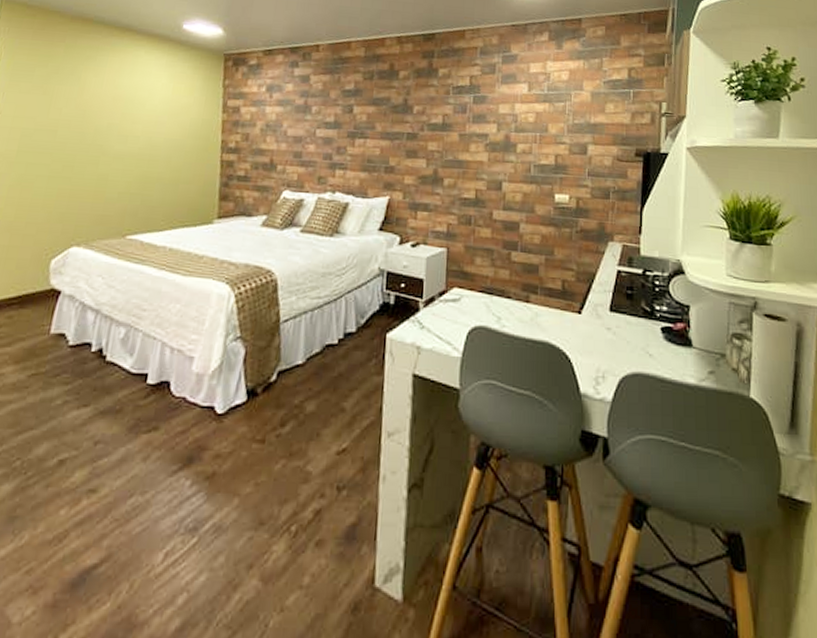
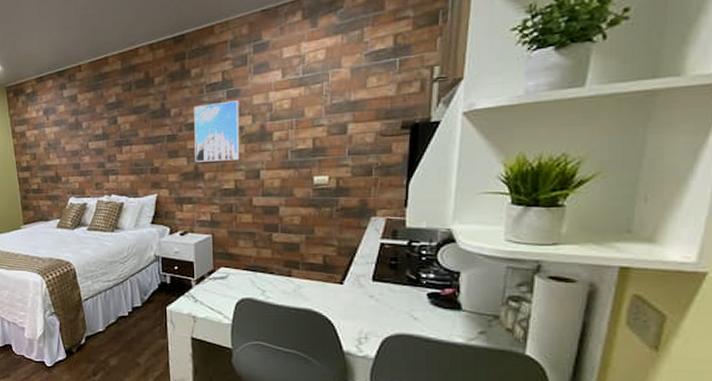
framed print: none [435,106,485,169] -> present [194,100,240,162]

